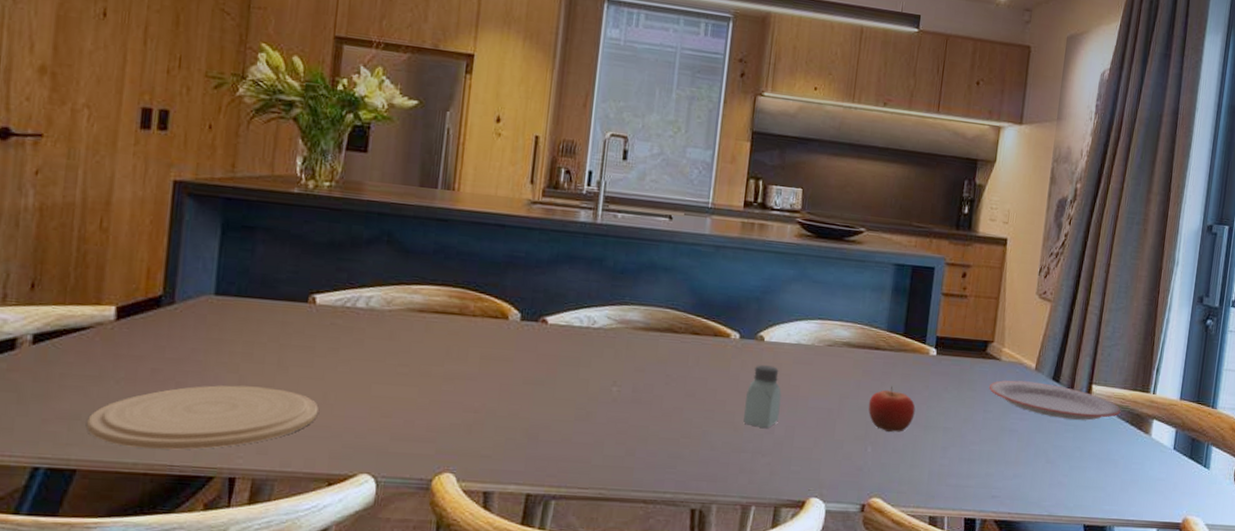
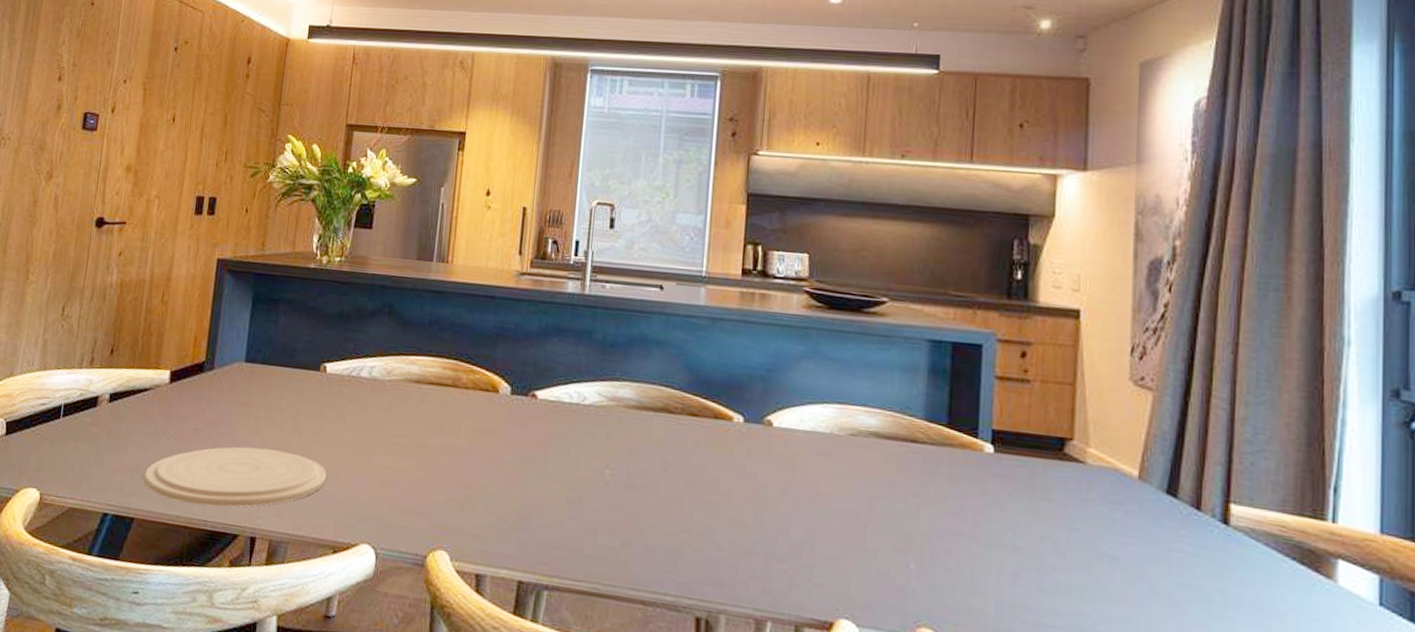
saltshaker: present [743,365,782,429] -> none [753,454,797,530]
fruit: present [868,386,916,432] -> none [907,488,971,547]
plate: present [988,380,1121,421] -> none [1071,490,1282,553]

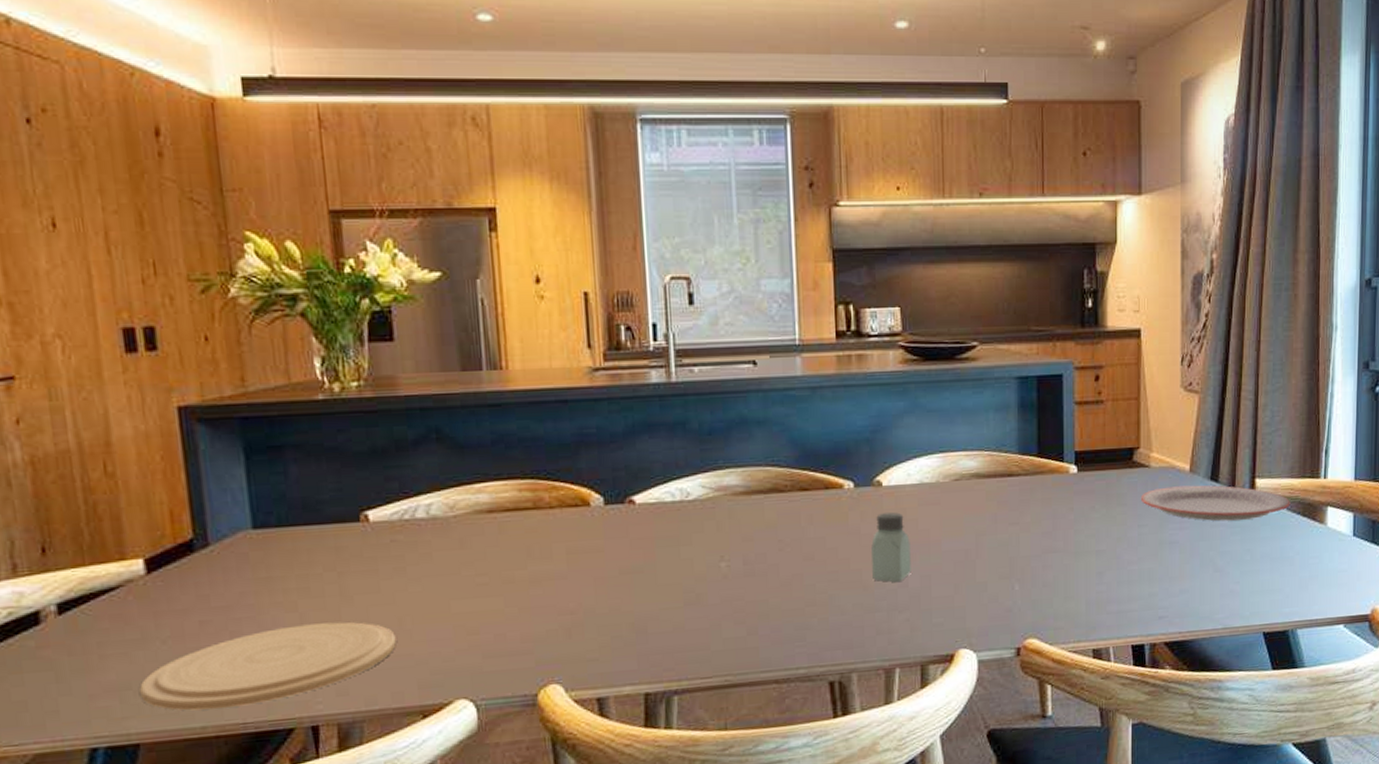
saltshaker: none [753,454,797,530] -> present [871,512,911,583]
plate: none [1071,490,1282,553] -> present [1140,485,1291,521]

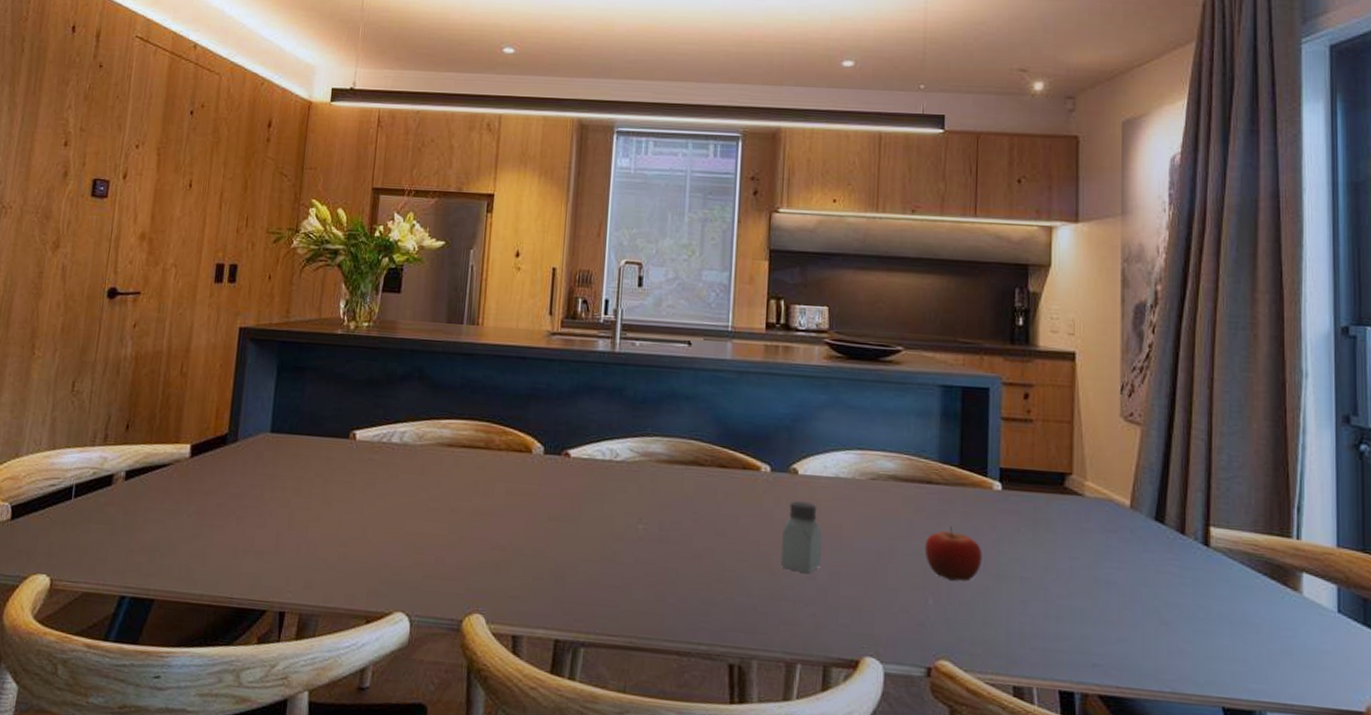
plate: present [139,622,396,711] -> none [164,519,358,583]
fruit: none [1009,514,1062,565] -> present [924,526,982,582]
plate: present [1140,485,1291,521] -> none [1072,520,1255,572]

